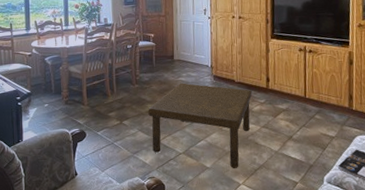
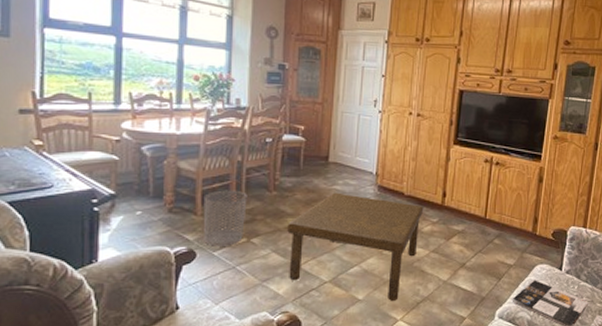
waste bin: none [88,85,118,128] -> present [203,190,247,246]

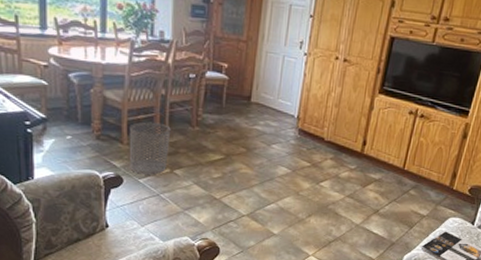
coffee table: present [287,192,424,301] -> none [208,132,343,238]

